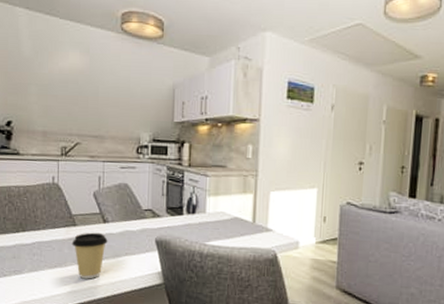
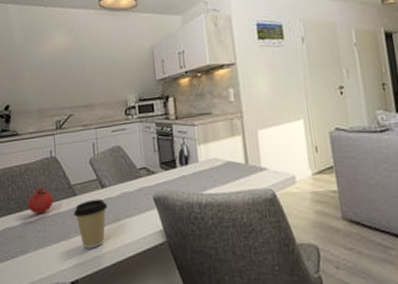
fruit: none [24,212,52,238] -> present [27,187,53,214]

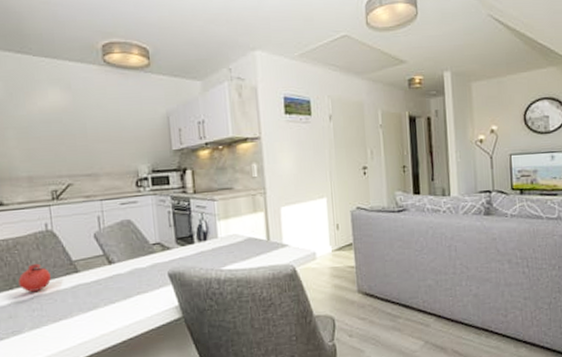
coffee cup: present [73,198,108,249] -> none [75,275,116,328]

